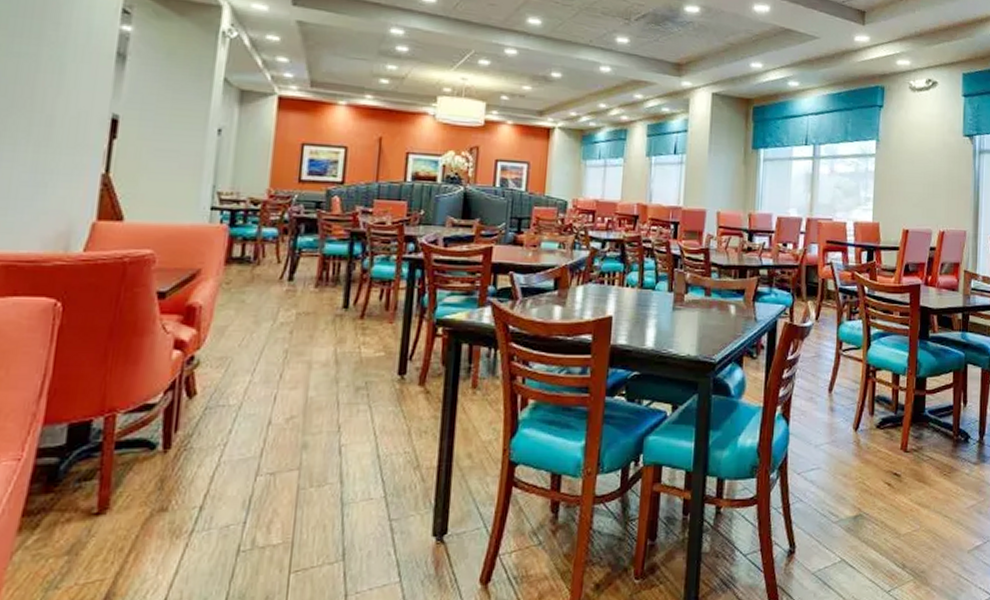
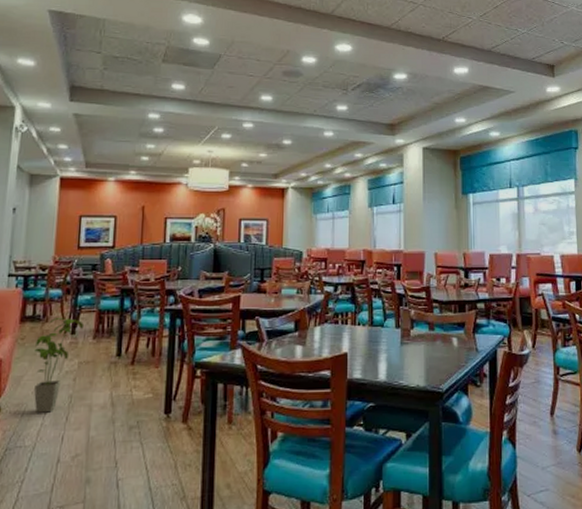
house plant: none [241,261,304,369] -> present [34,318,83,413]

